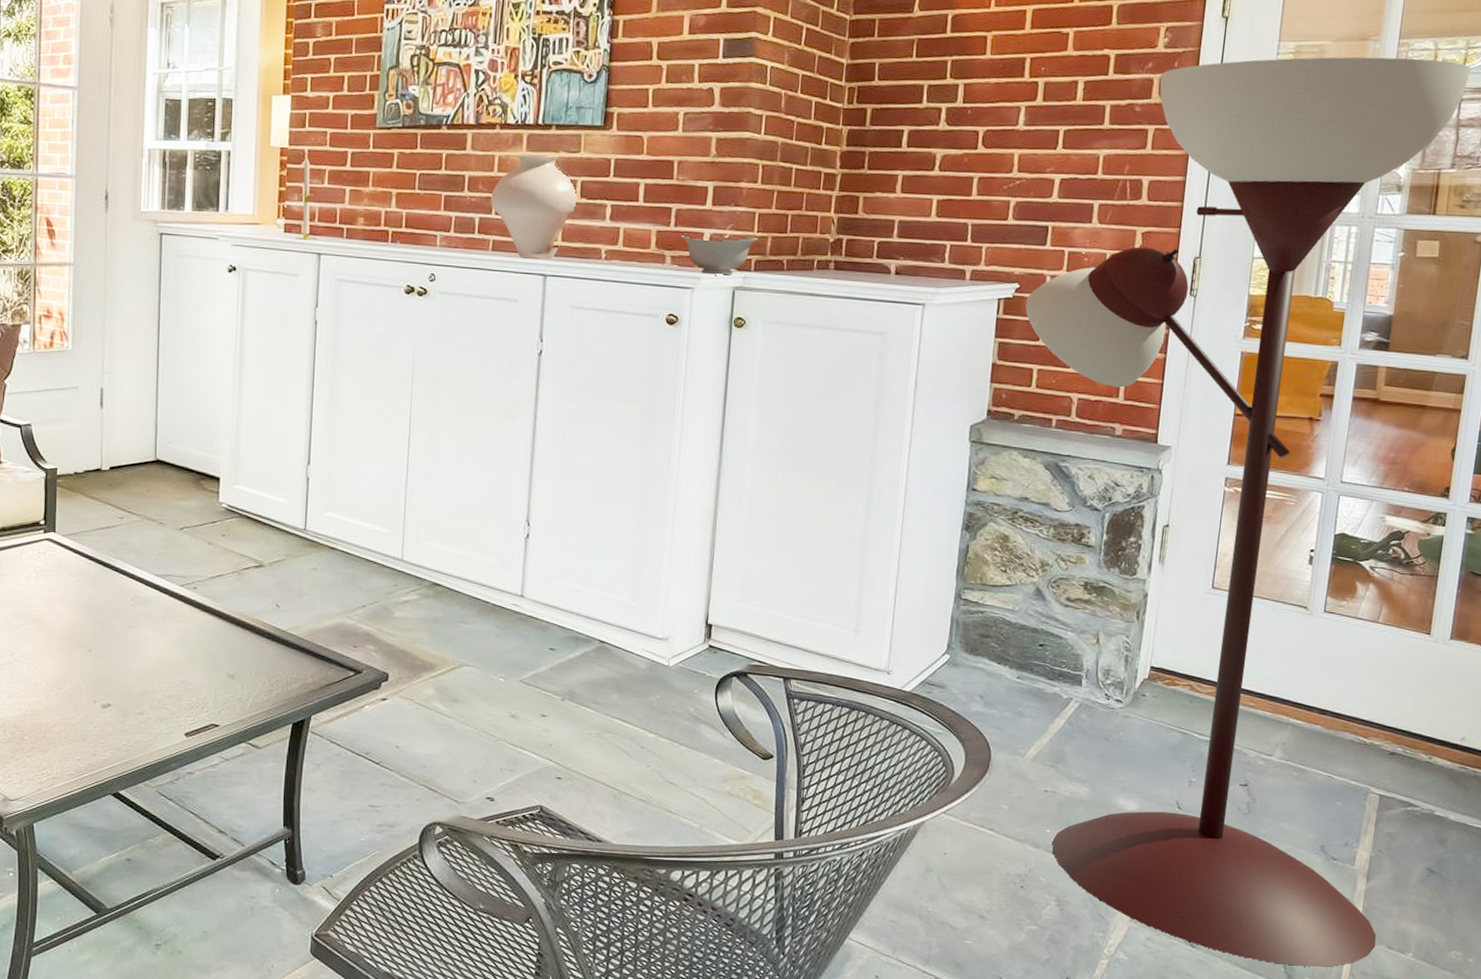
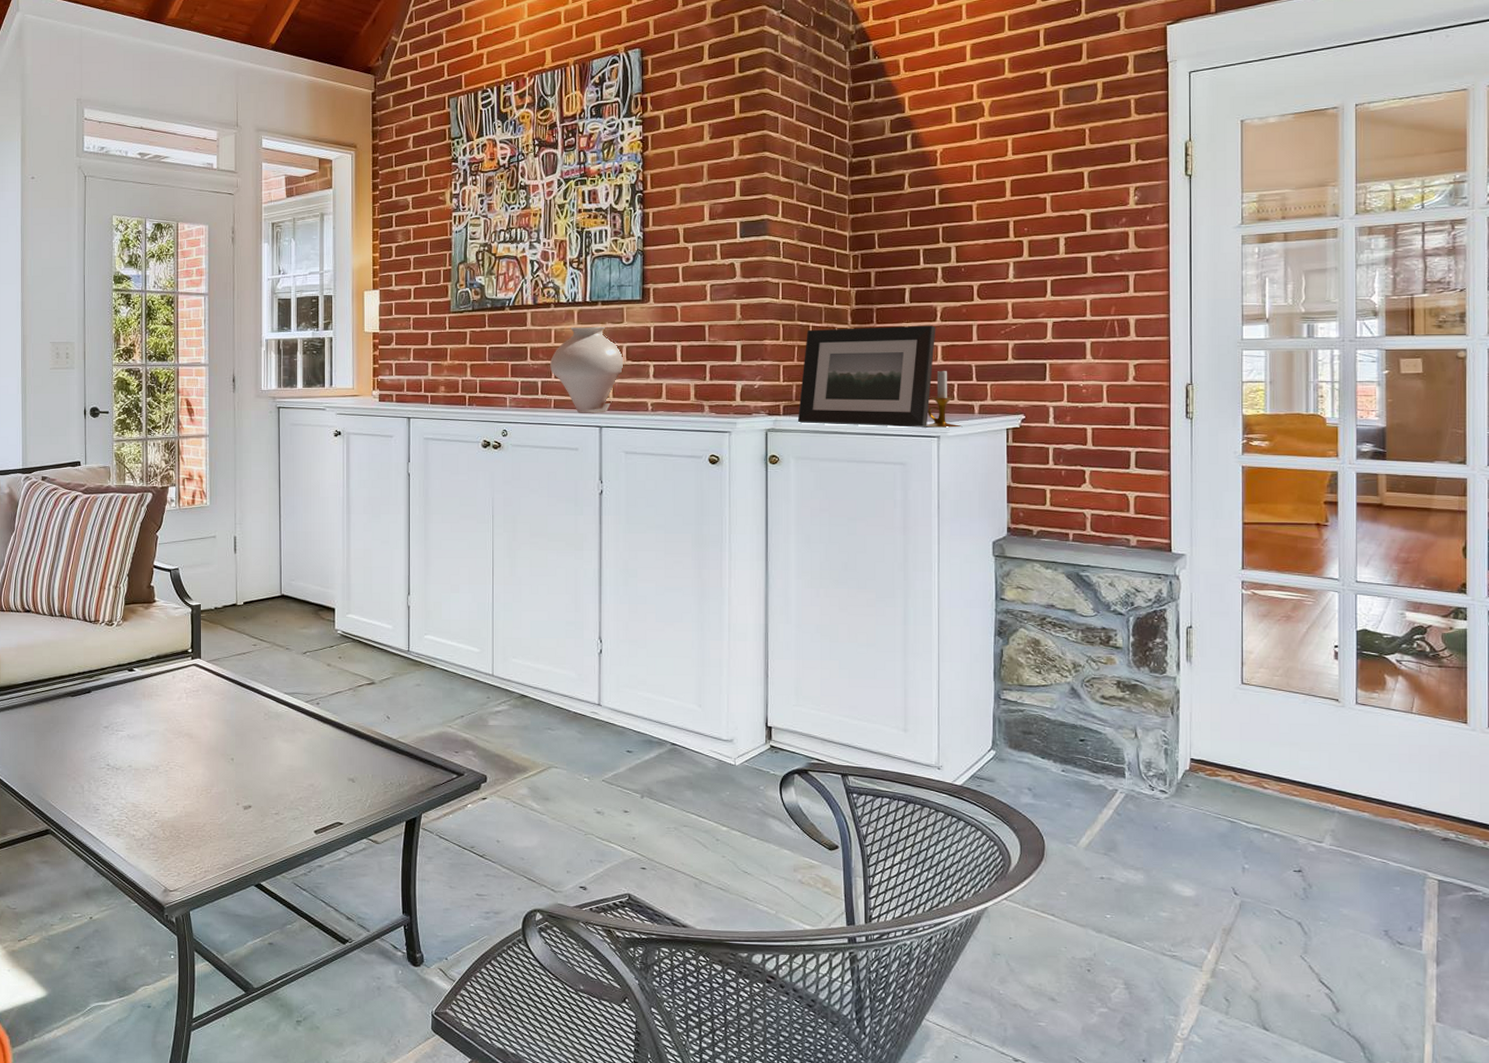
candle: present [294,158,317,241] -> none [388,340,406,407]
bowl: present [680,233,758,276] -> none [716,385,784,420]
picture frame: none [769,172,933,293] -> present [797,325,936,428]
candlestick: none [911,228,950,295] -> present [926,370,961,428]
floor lamp: present [1025,57,1471,967] -> none [1033,199,1456,1052]

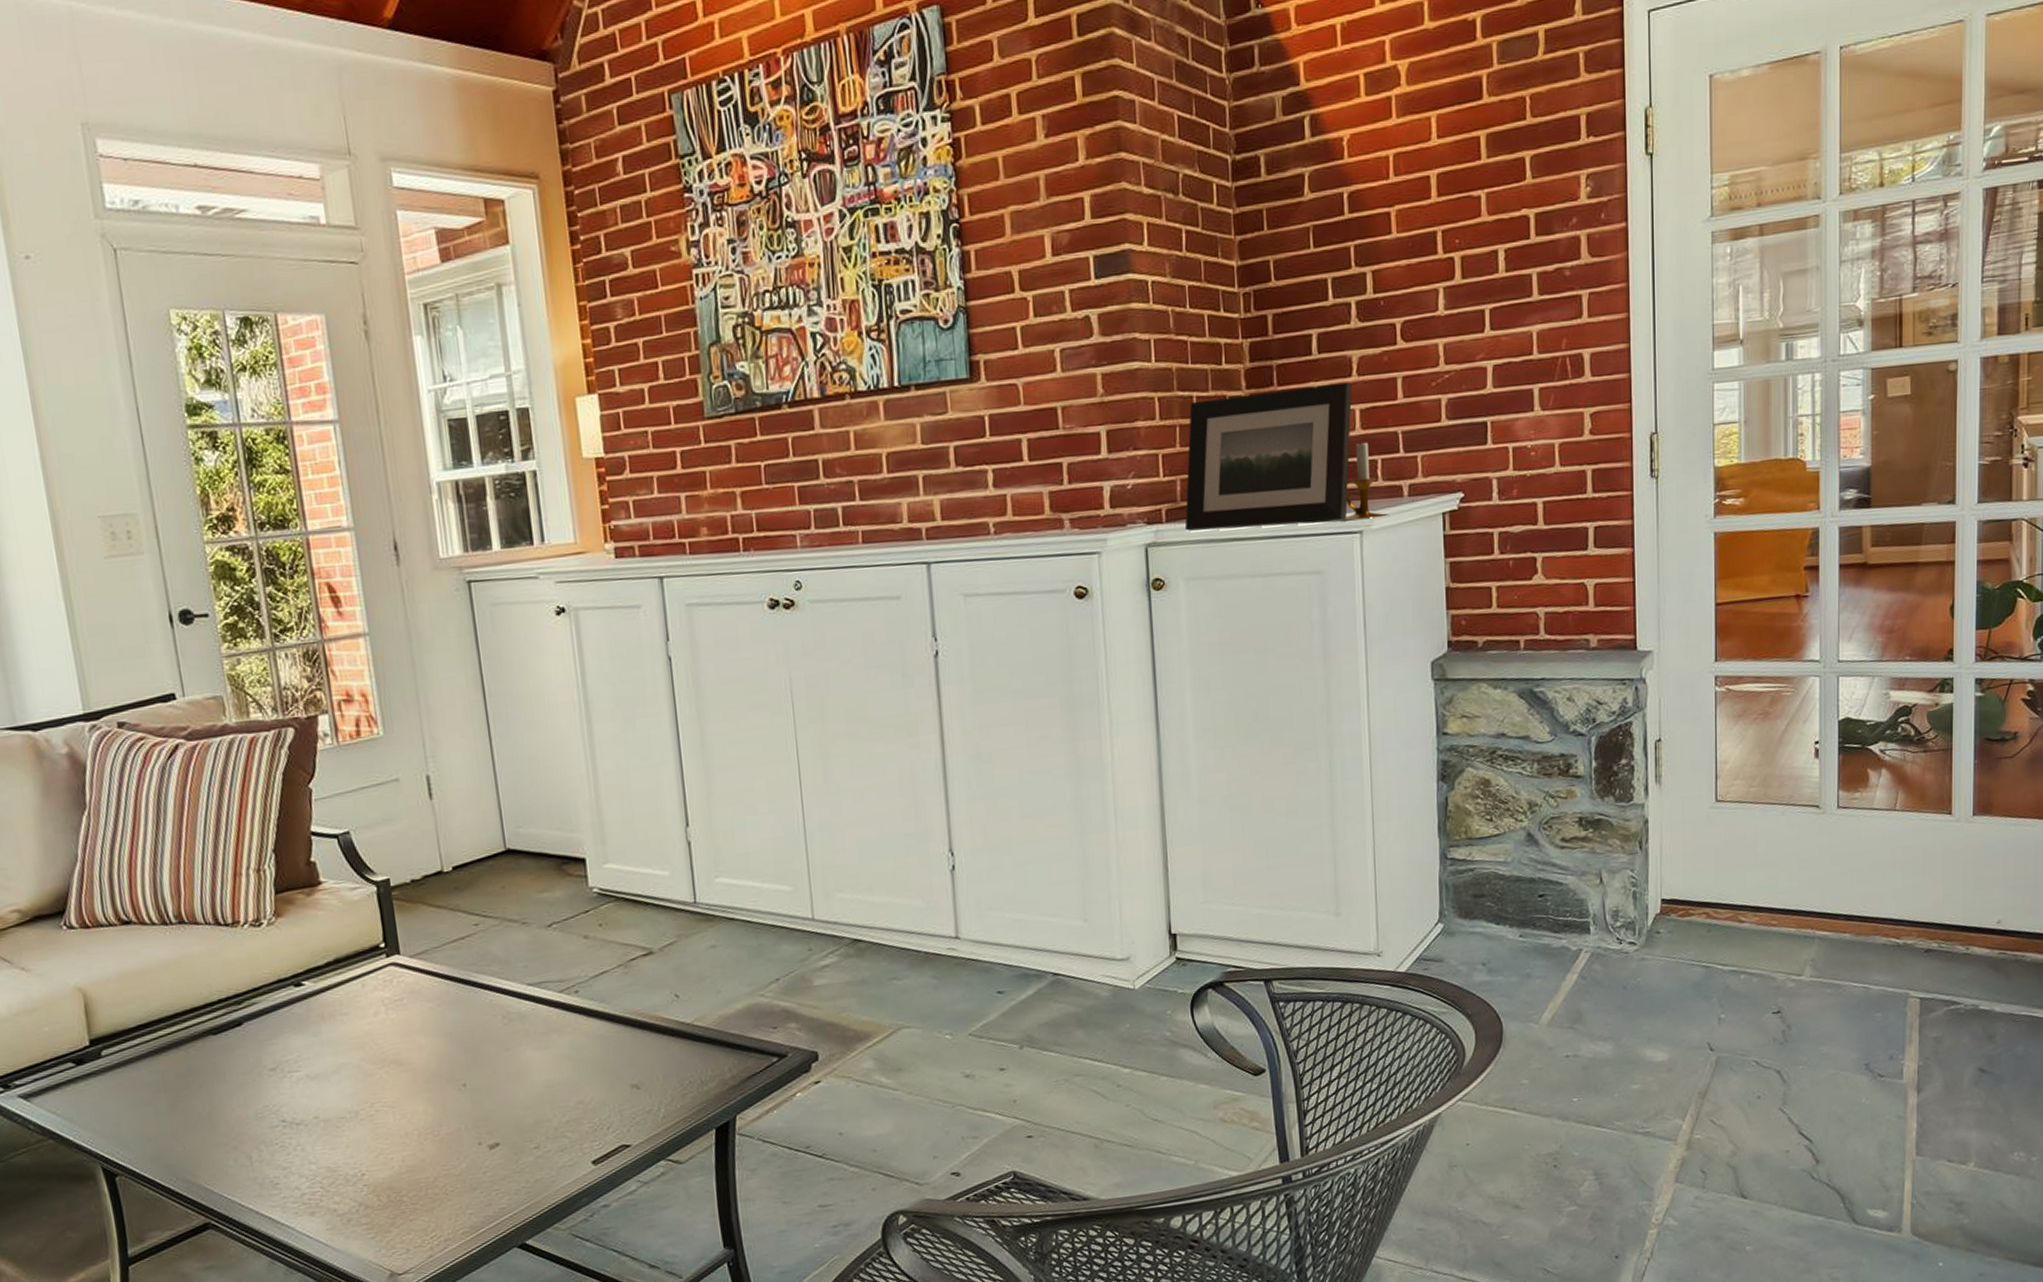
vase: present [550,326,623,414] -> none [851,421,952,547]

